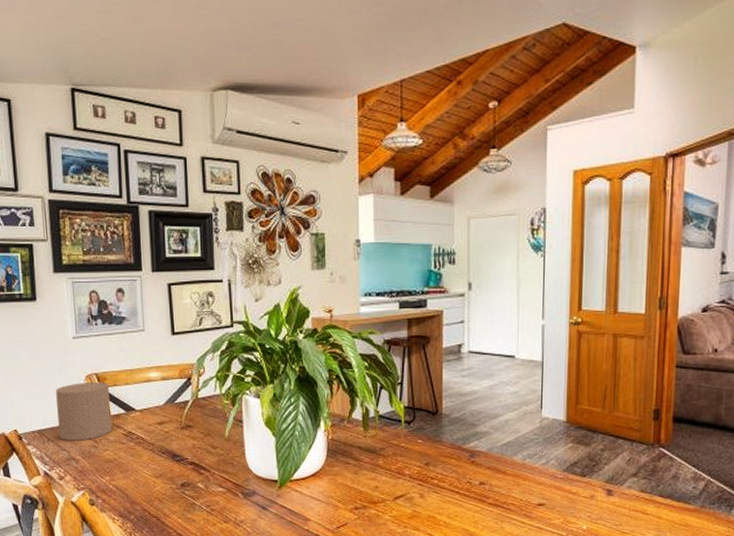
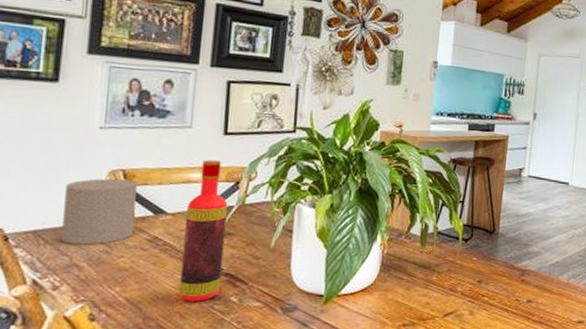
bottle: none [151,359,188,488] -> present [179,160,228,302]

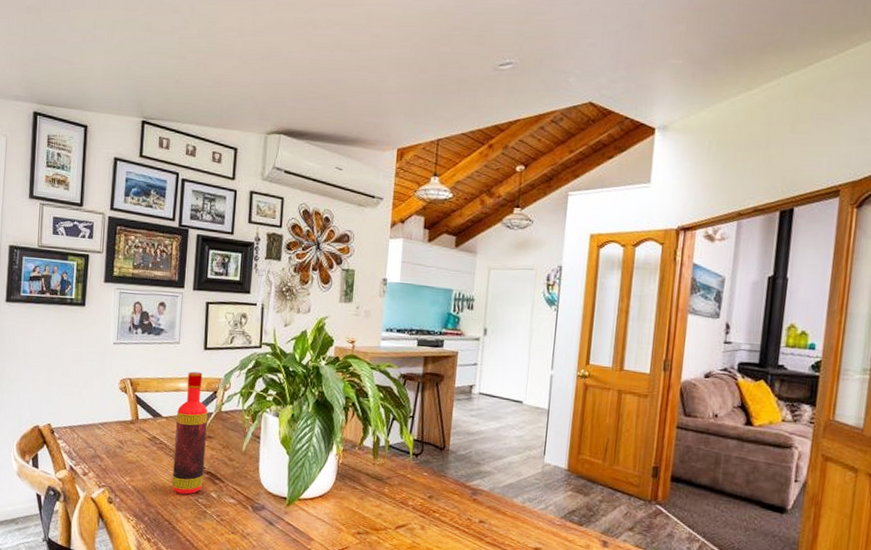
candle: present [61,178,137,245] -> none [89,385,140,441]

